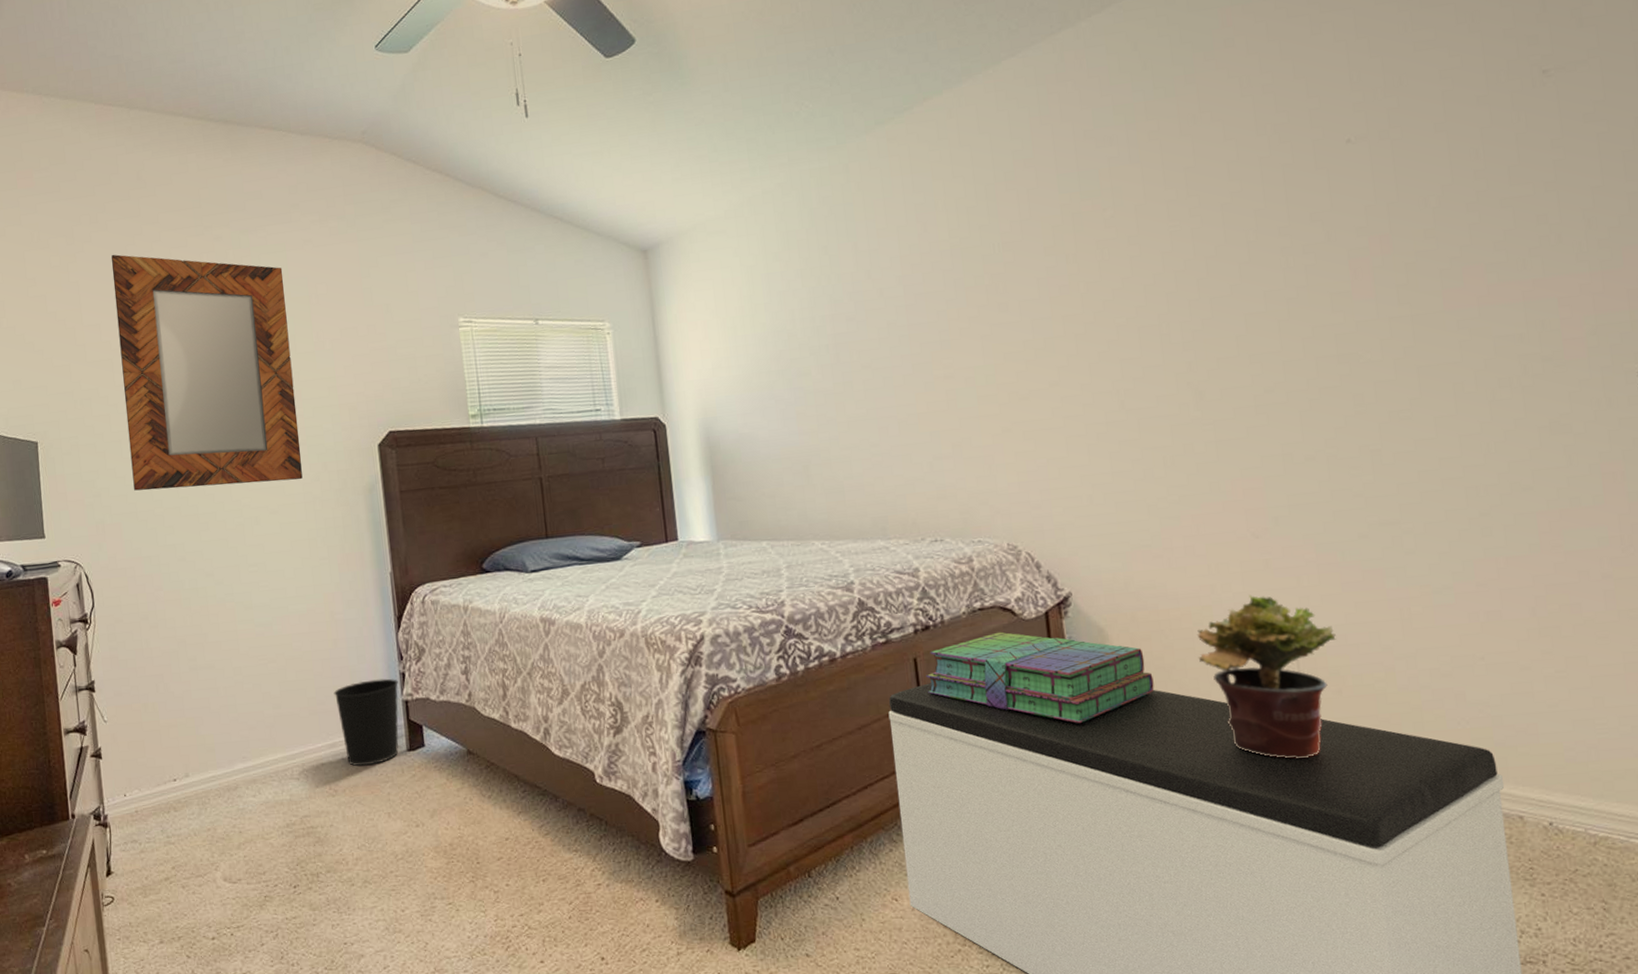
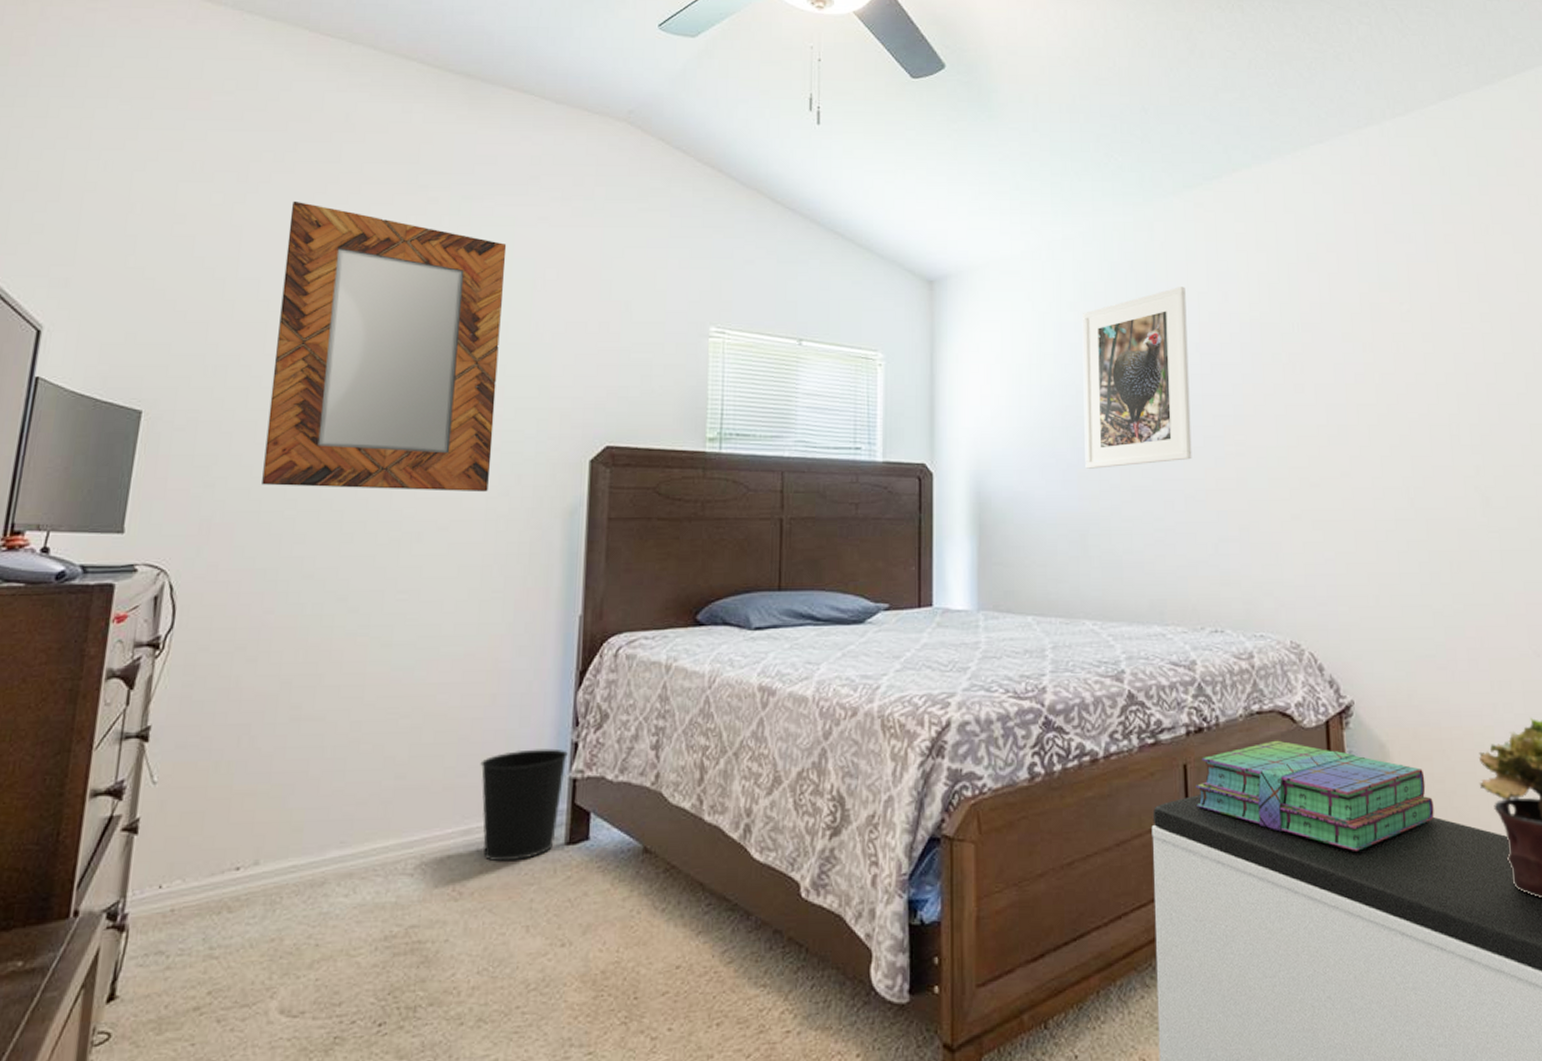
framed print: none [787,223,903,406] -> present [1082,287,1192,469]

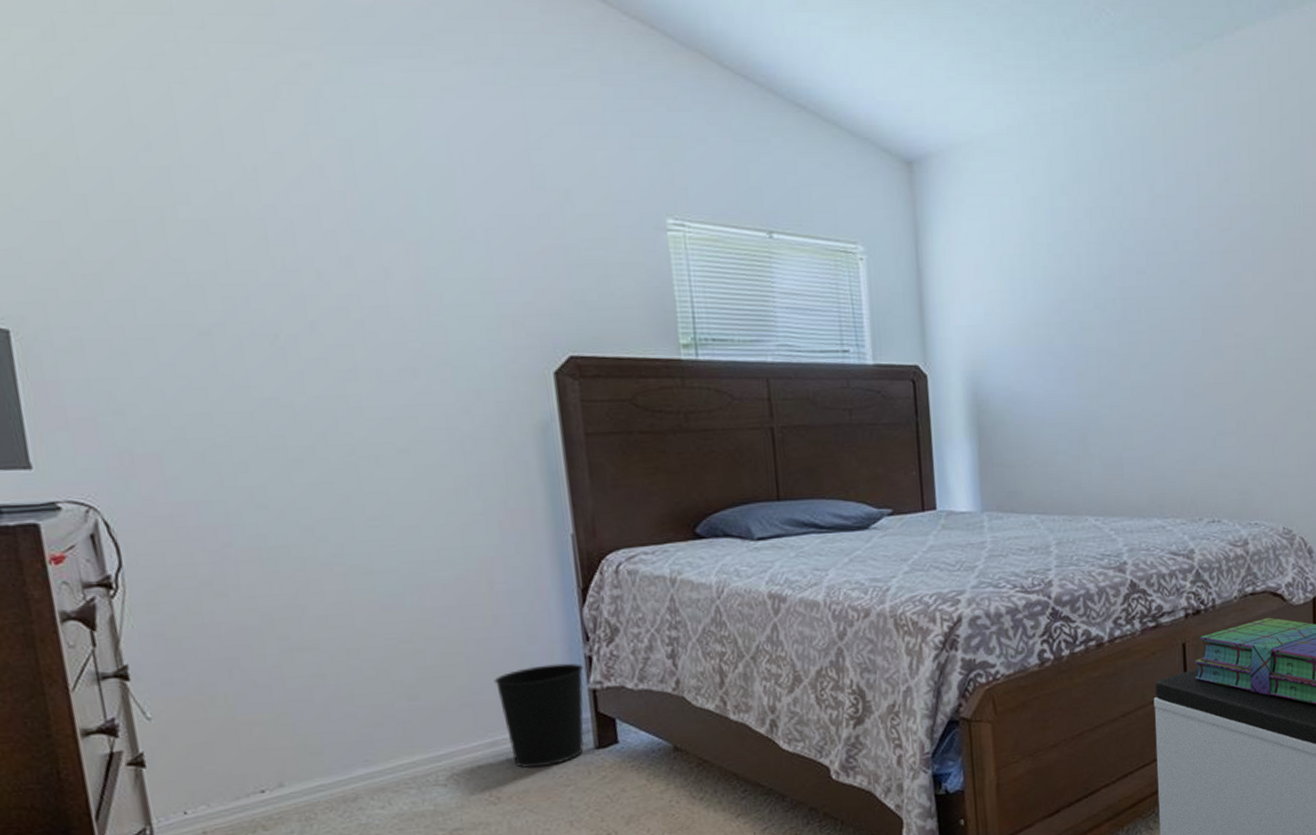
home mirror: present [262,200,507,493] -> none [124,65,445,411]
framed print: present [1082,287,1192,469] -> none [1075,166,1191,366]

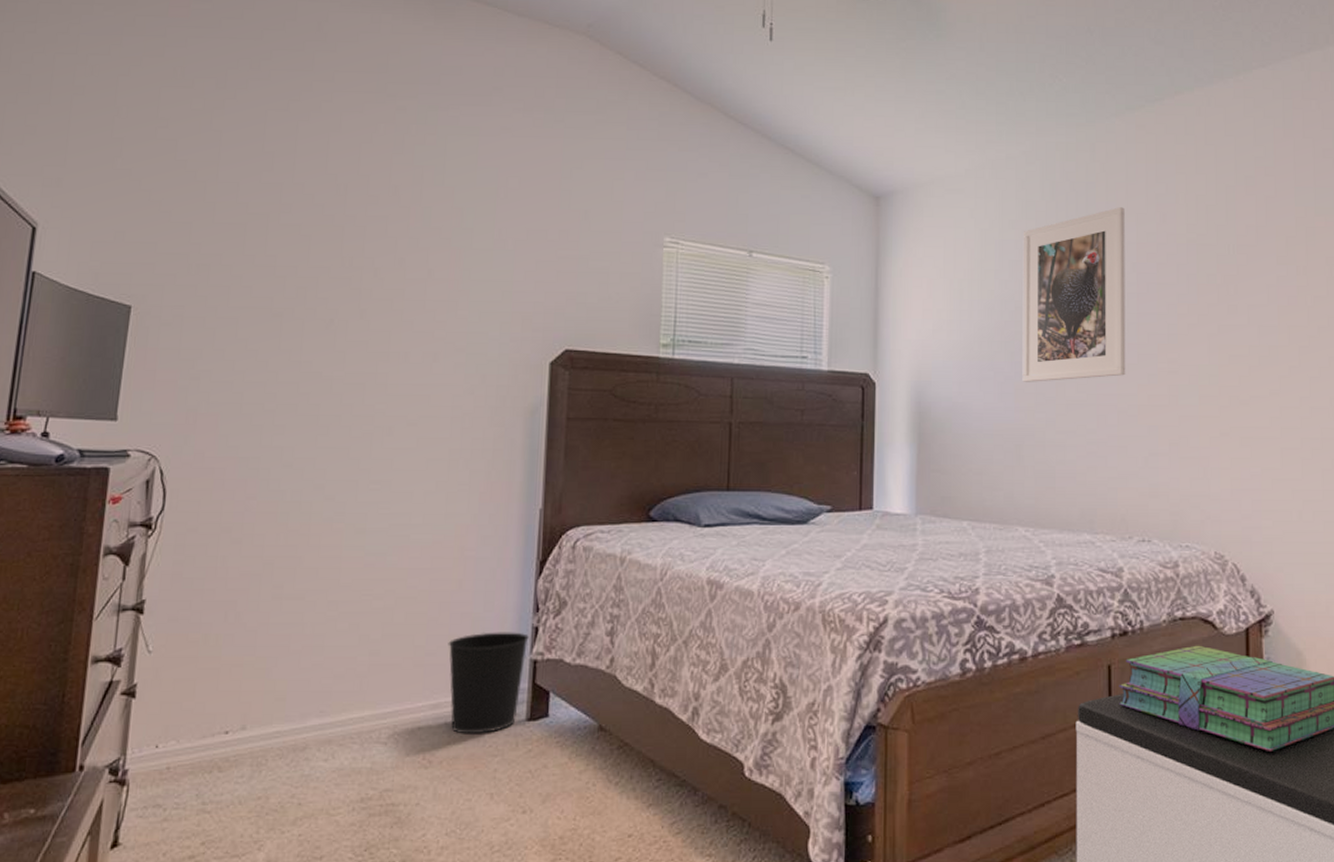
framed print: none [1075,166,1191,366] -> present [1022,207,1126,382]

